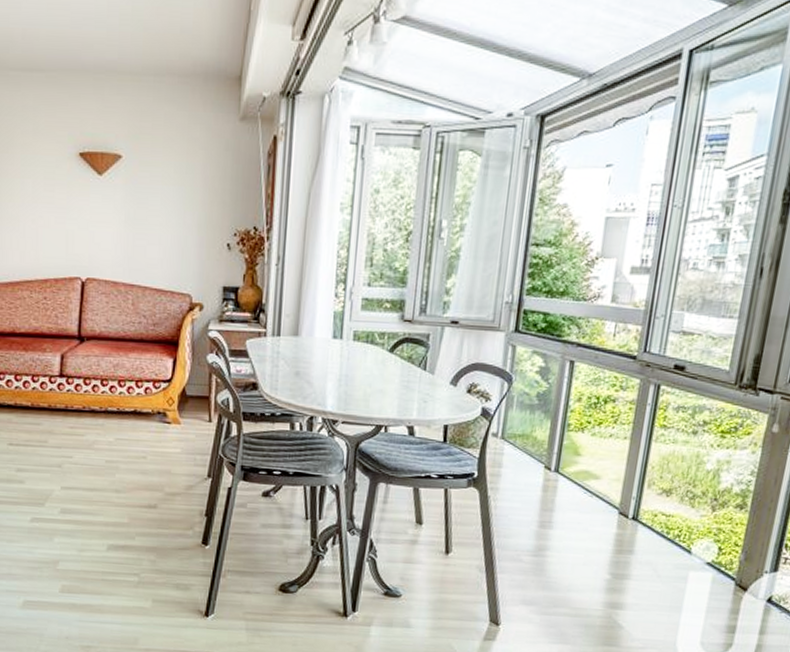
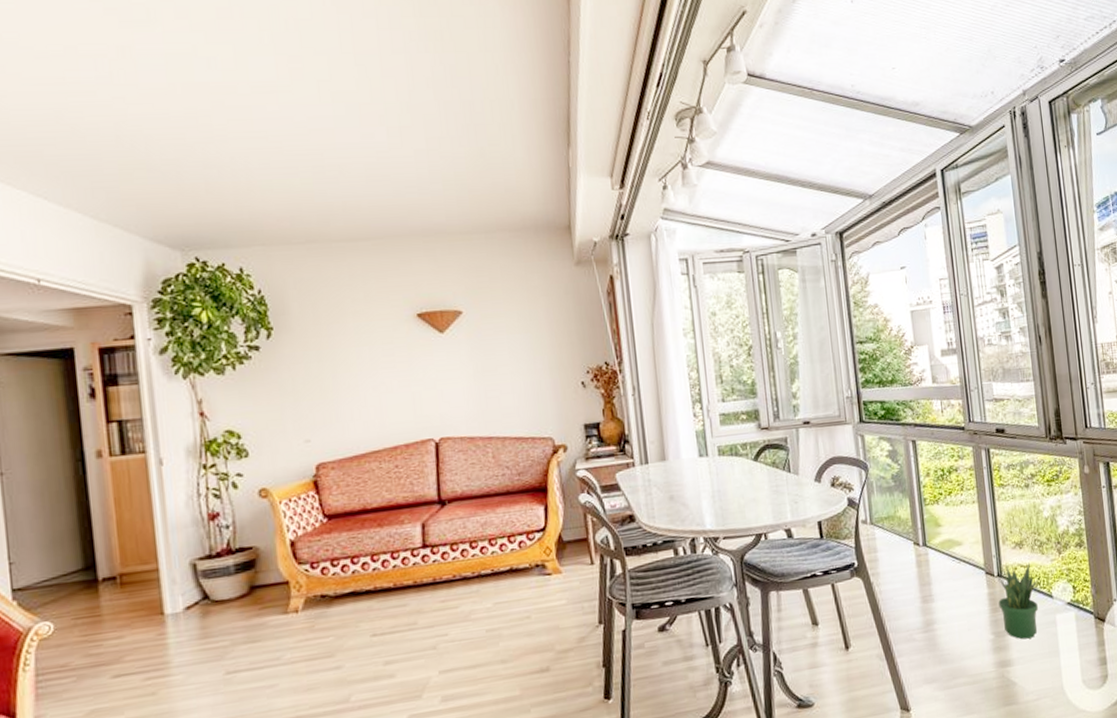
planter: none [625,507,681,588] -> present [997,563,1040,639]

